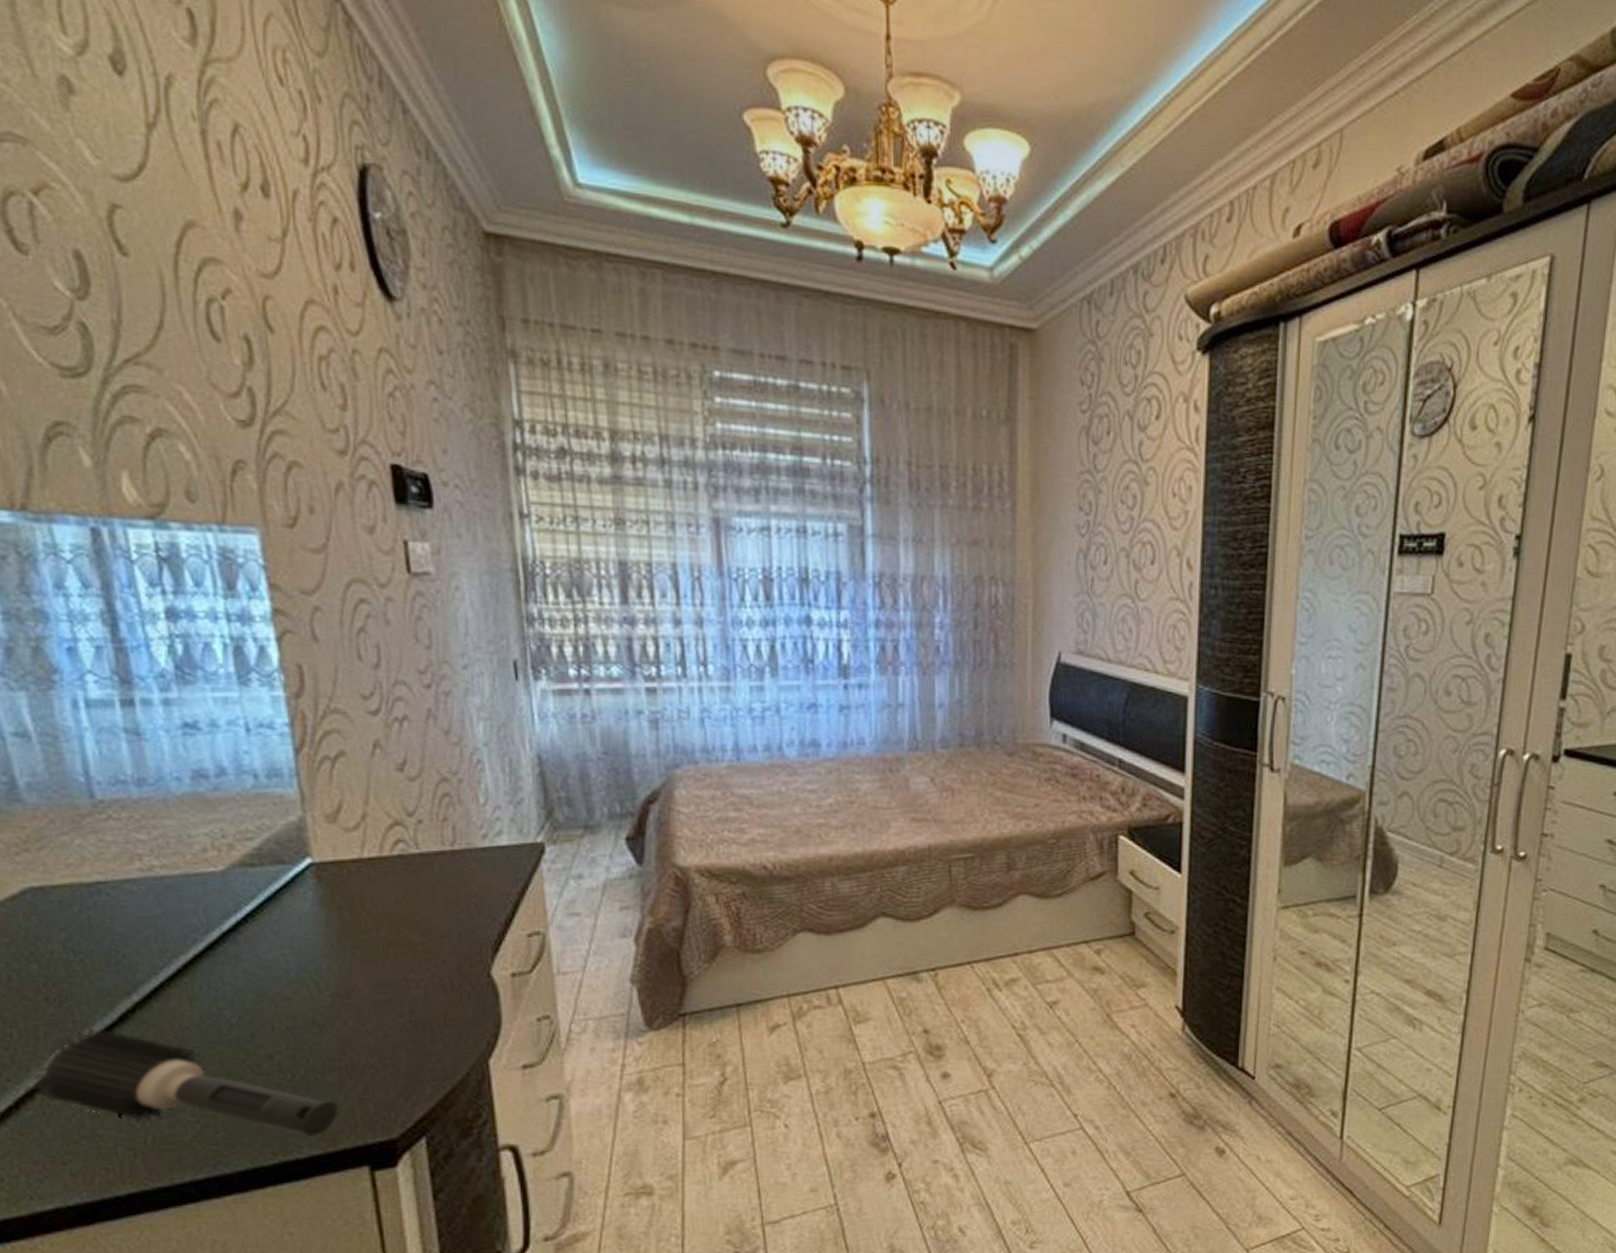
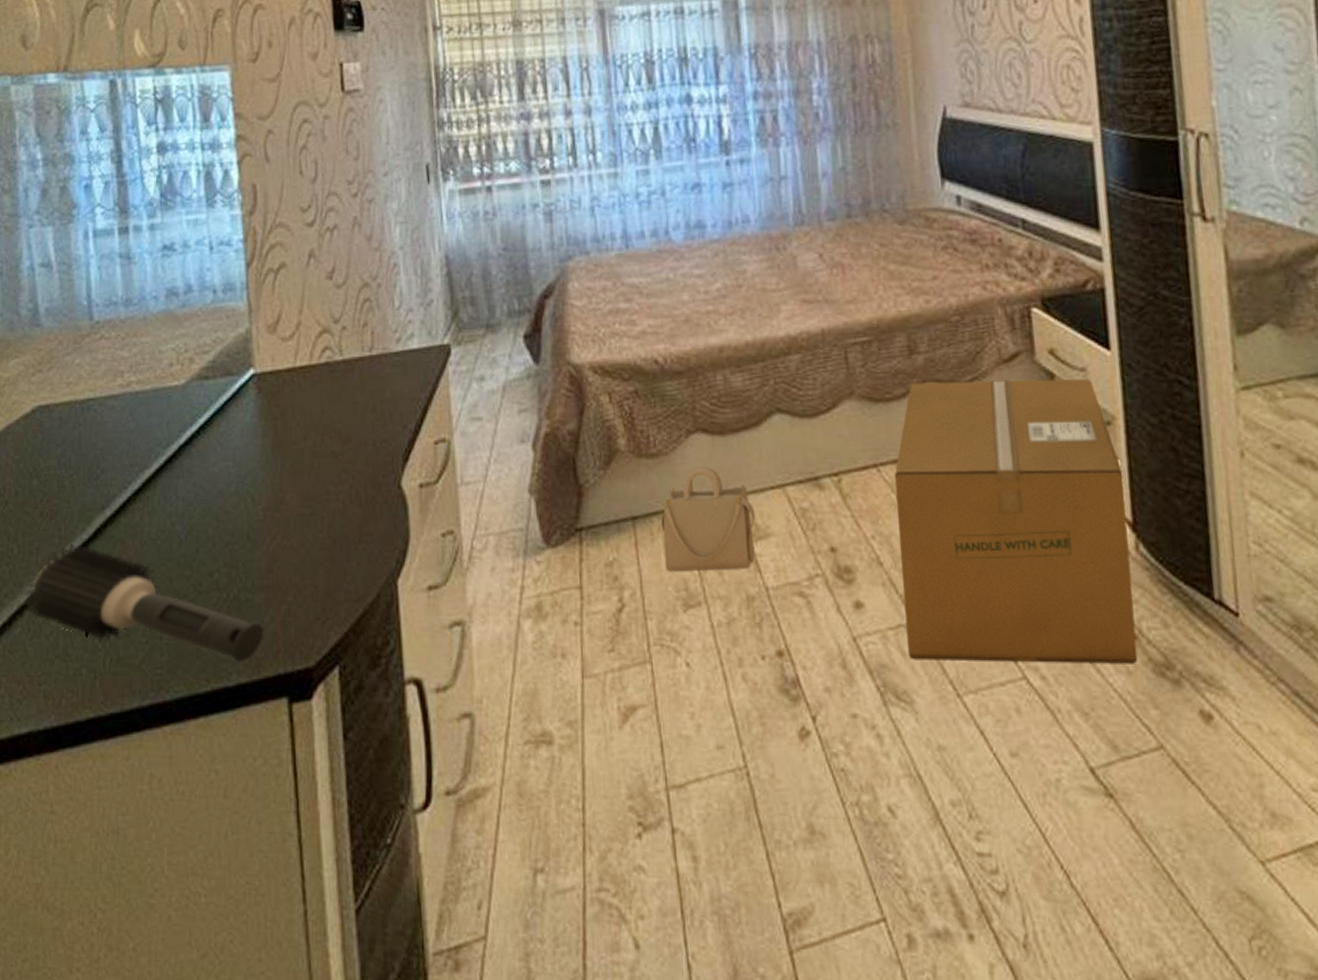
handbag: none [765,960,856,1050] -> present [661,465,756,571]
box: none [985,895,1179,1117] -> present [894,379,1138,664]

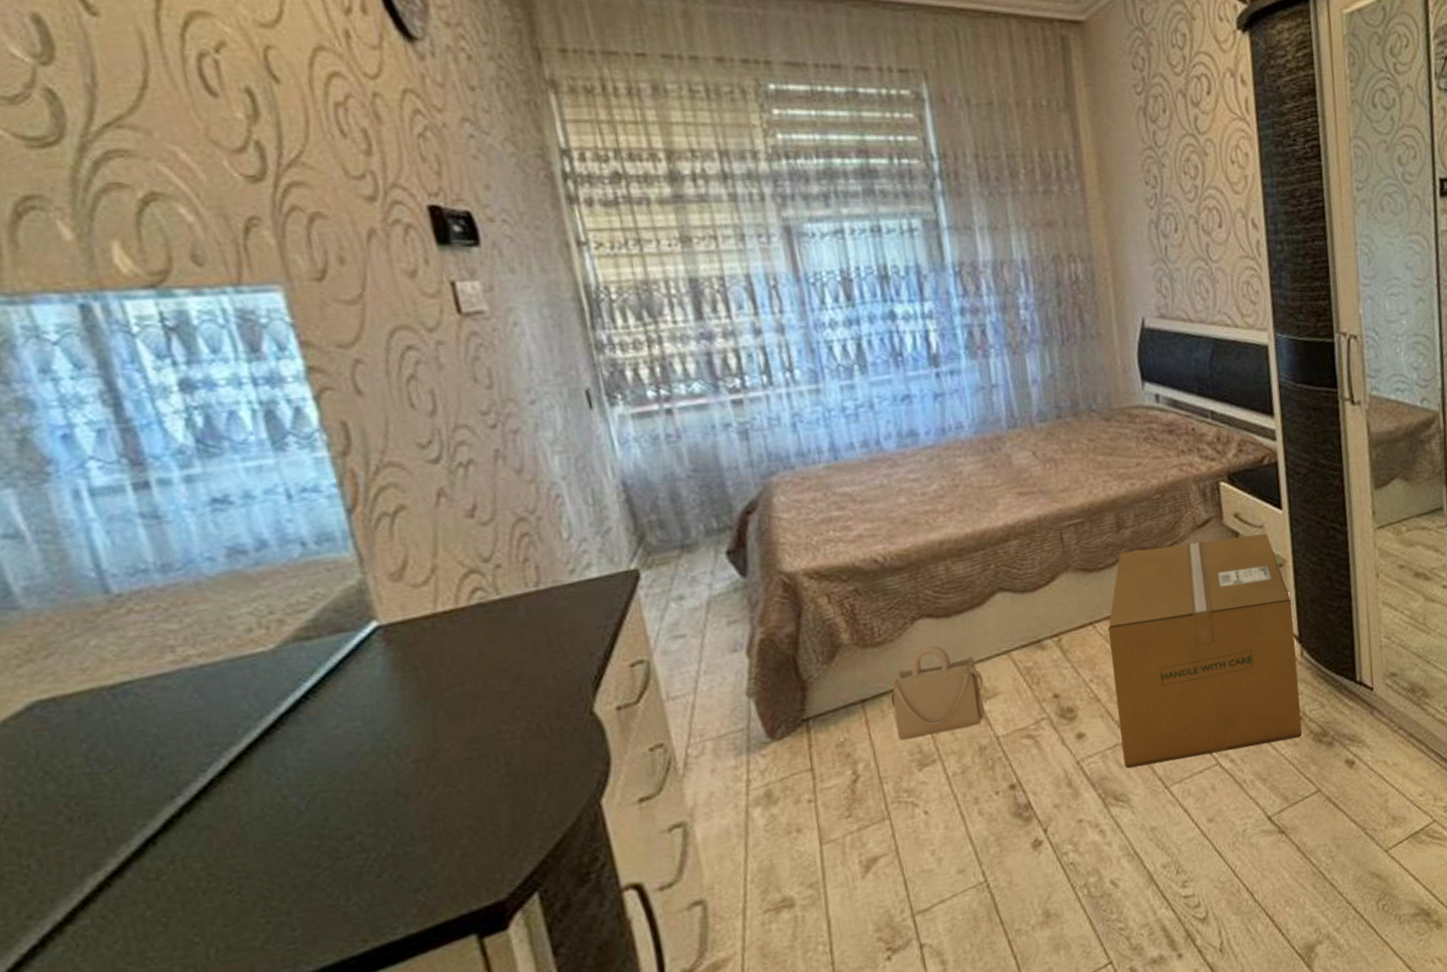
hairbrush: present [21,544,264,662] -> none [54,840,436,935]

